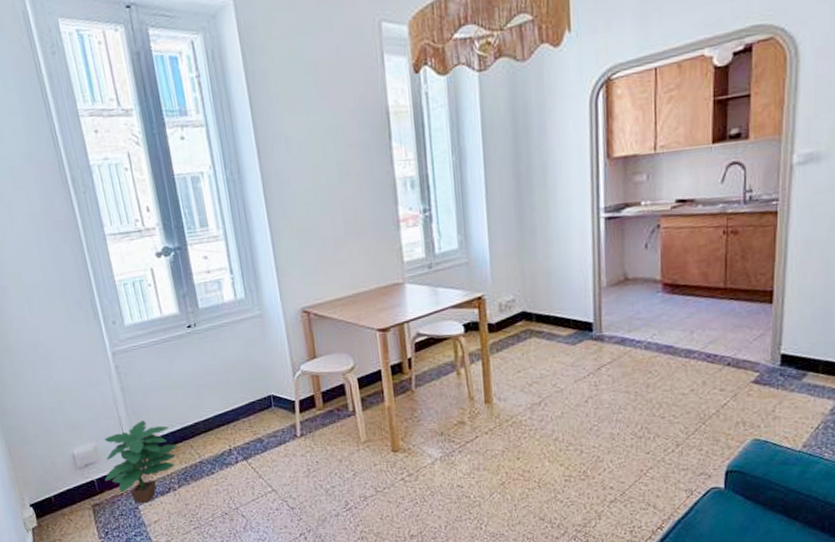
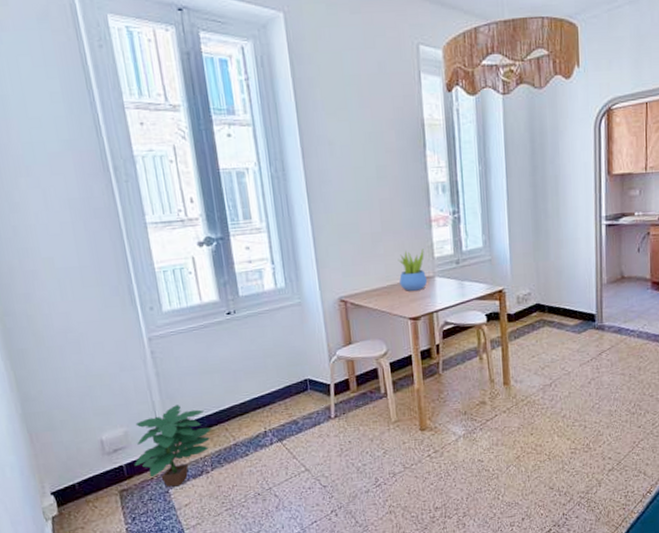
succulent plant: none [363,252,397,300] -> present [398,249,428,291]

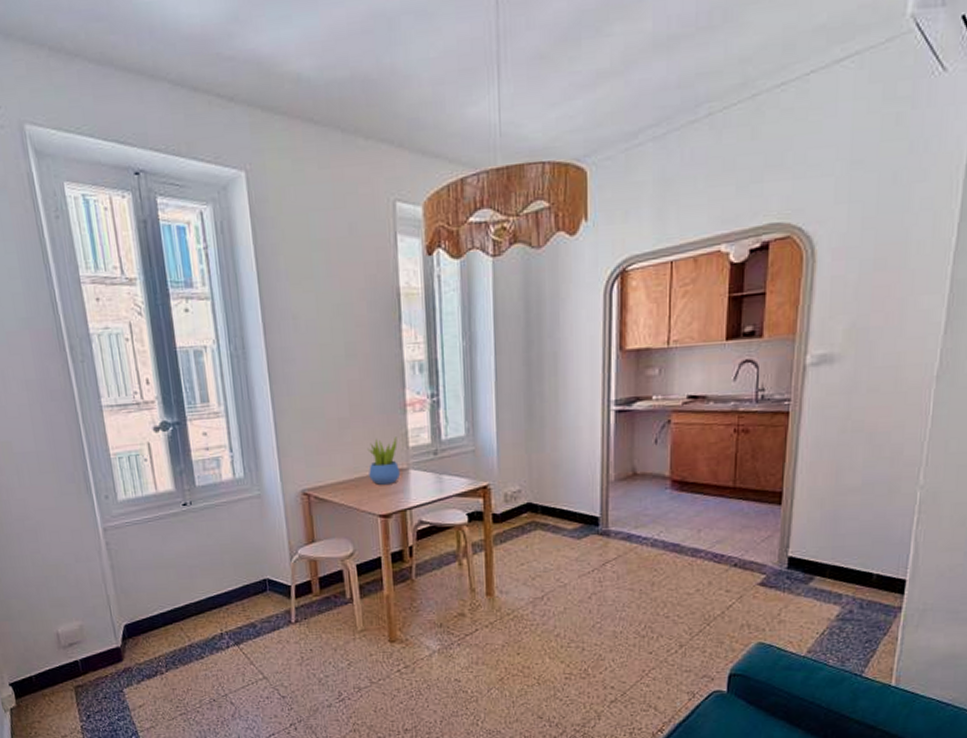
potted plant: present [134,405,211,487] -> none [89,600,166,686]

